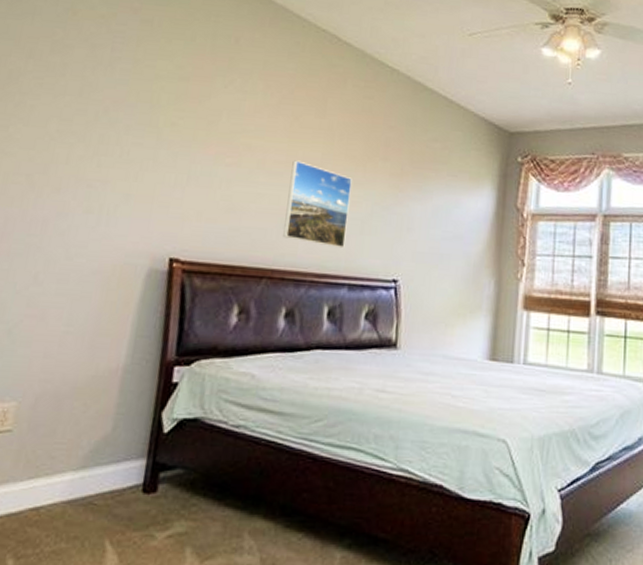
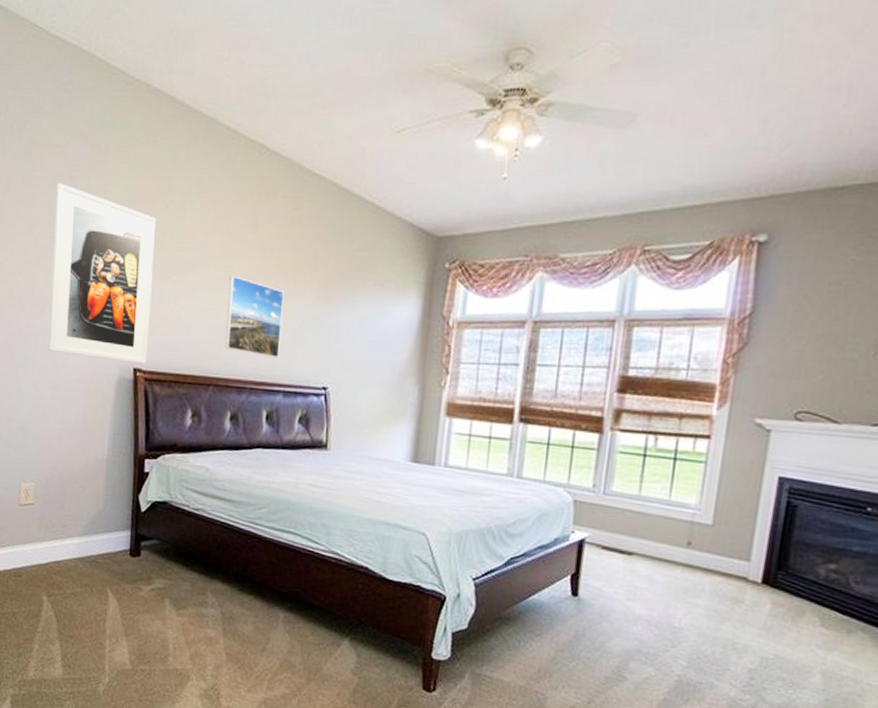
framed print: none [59,53,211,254] -> present [47,182,156,365]

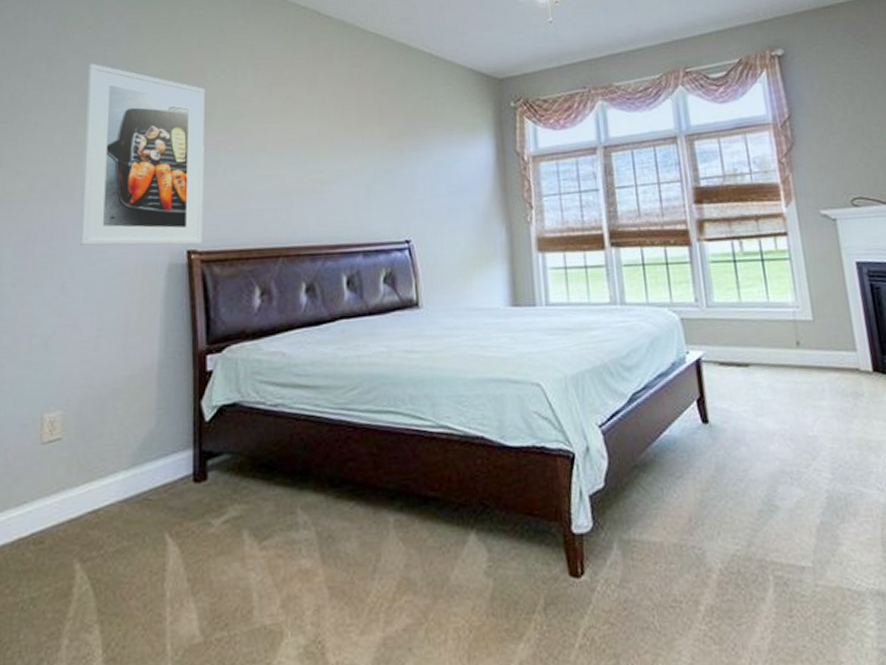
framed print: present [225,275,284,358] -> none [292,137,354,218]

